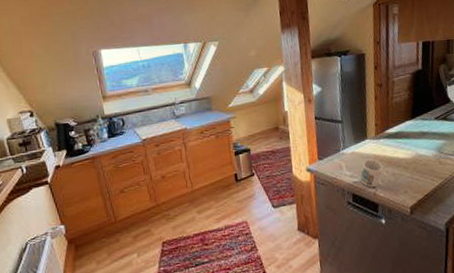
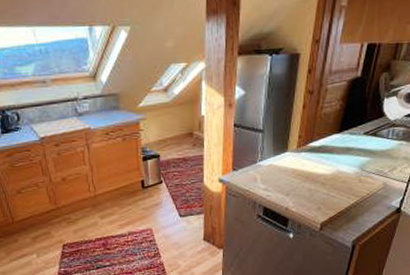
mug: present [360,159,388,187] -> none [274,173,303,202]

